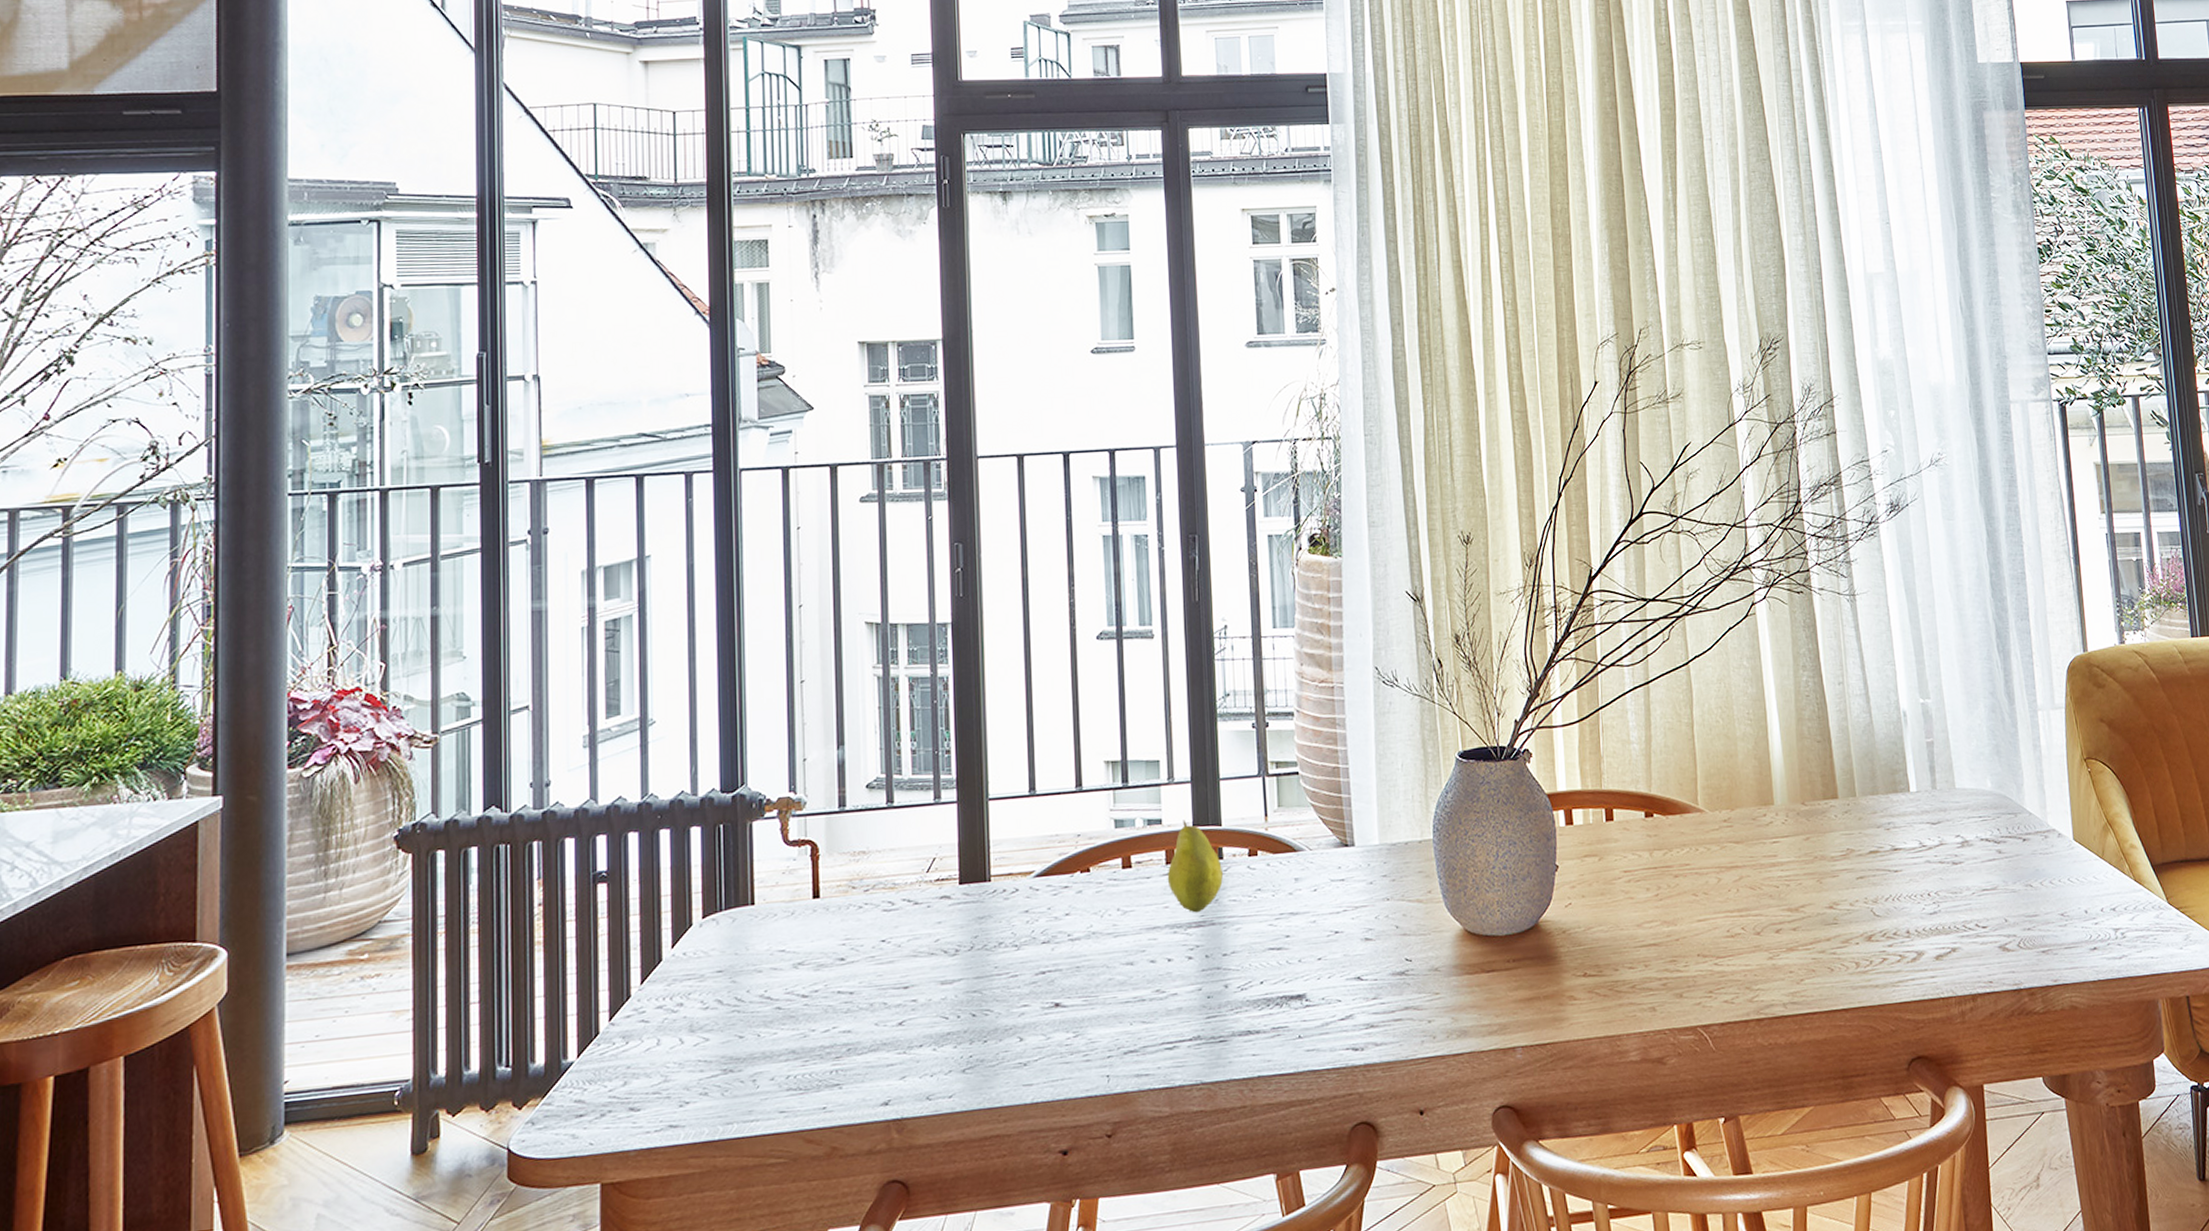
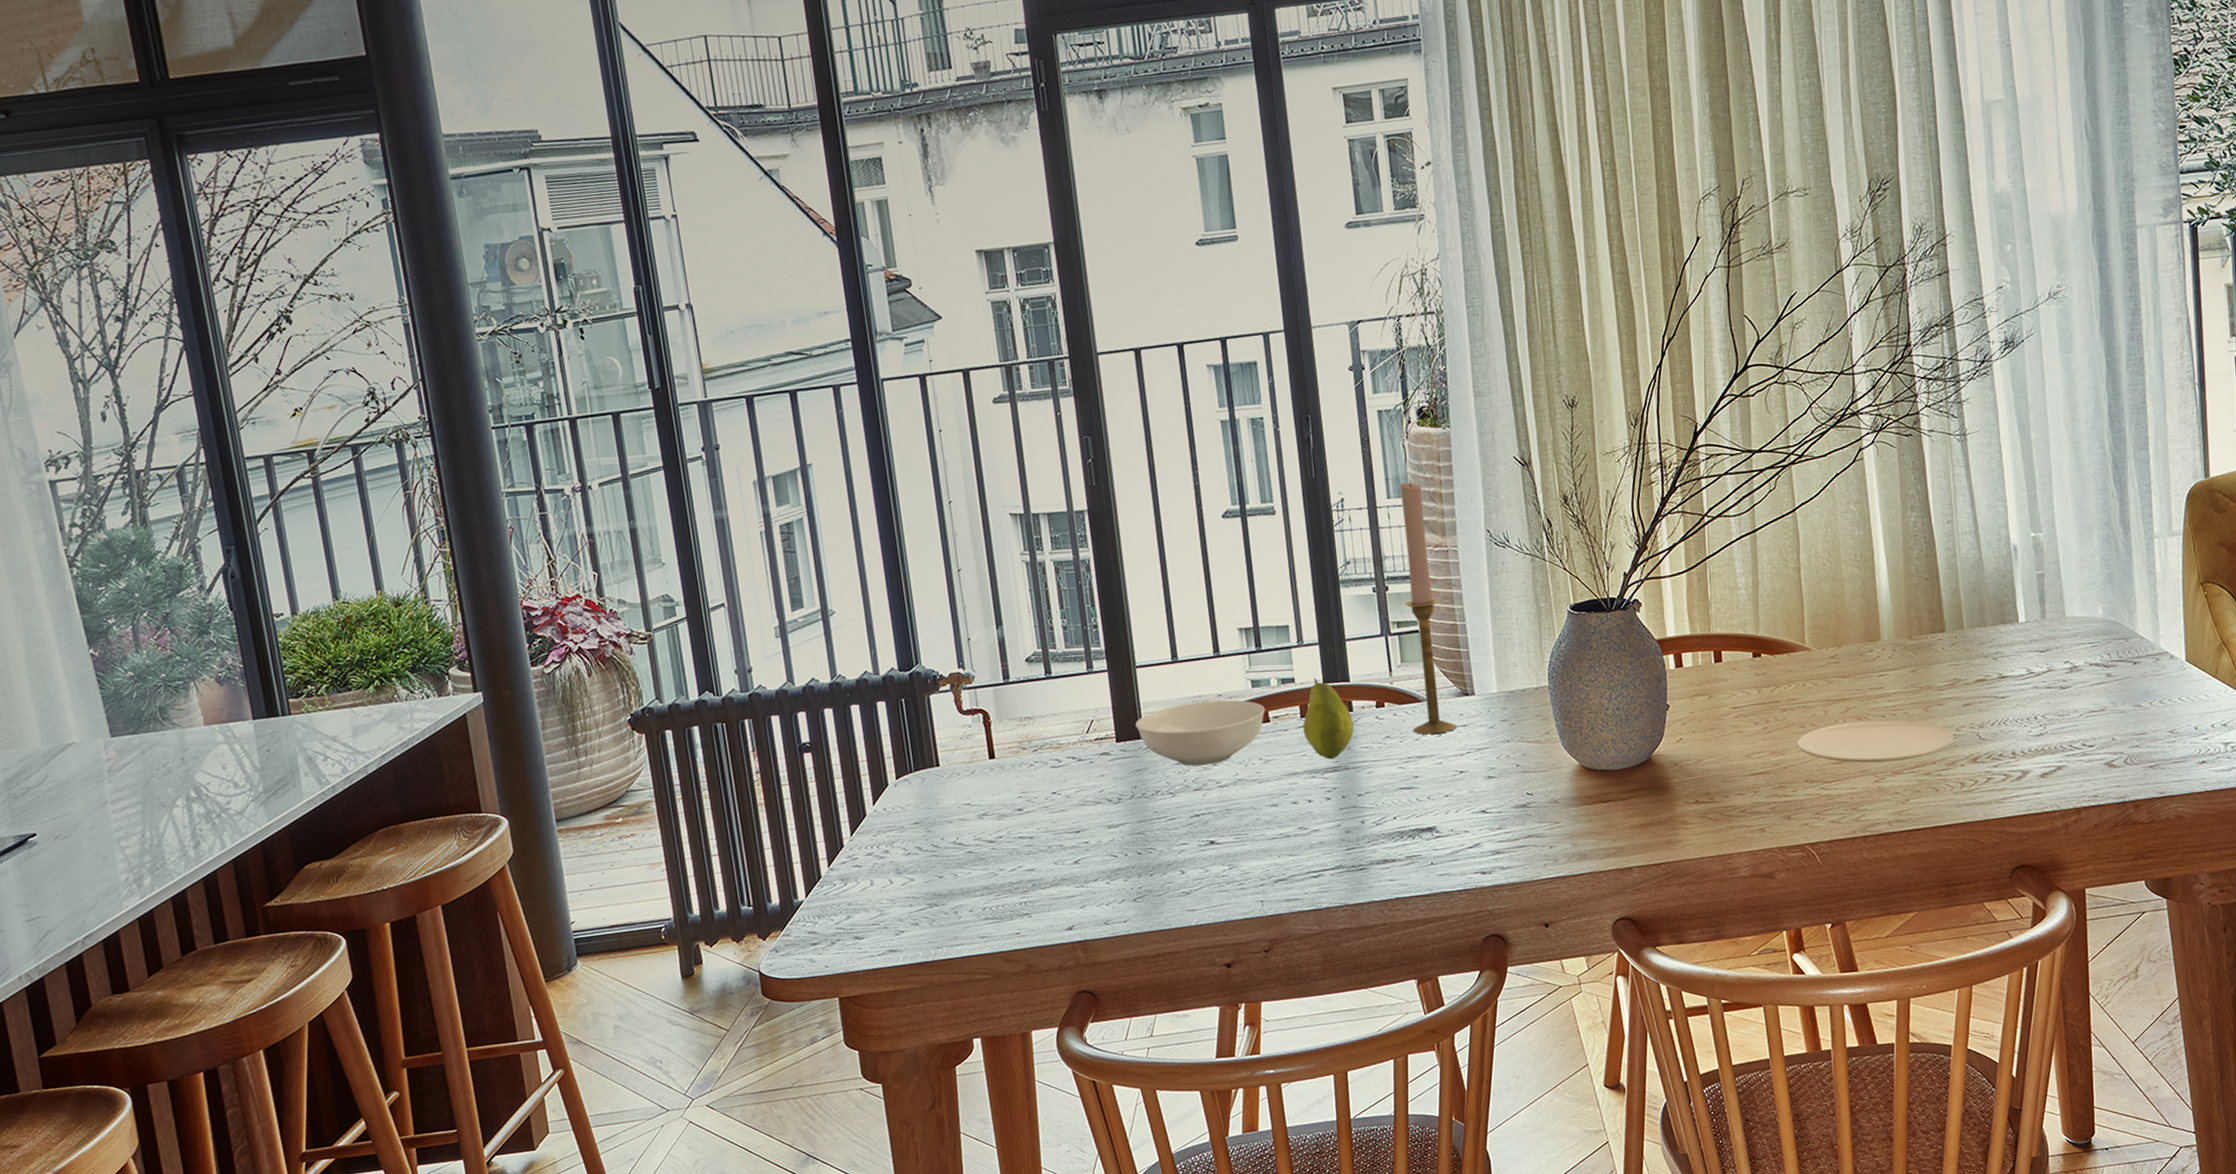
bowl: none [983,840,1128,916] -> present [1135,699,1266,767]
candlestick: none [1285,610,1334,889] -> present [1399,480,1457,735]
plate: none [1689,890,1849,938] -> present [1797,720,1955,763]

